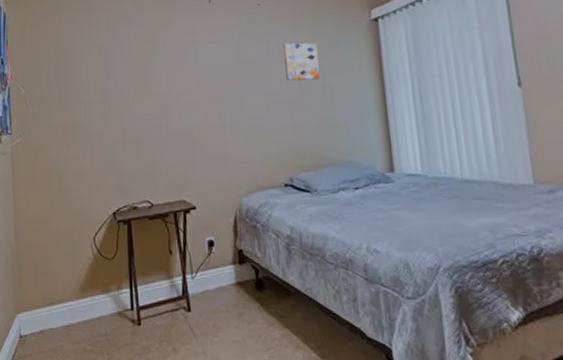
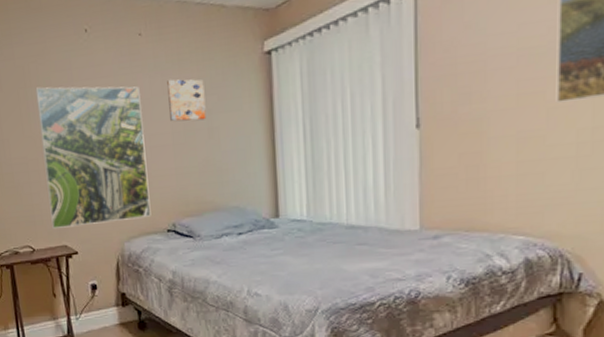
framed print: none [162,49,269,183] -> present [35,86,151,229]

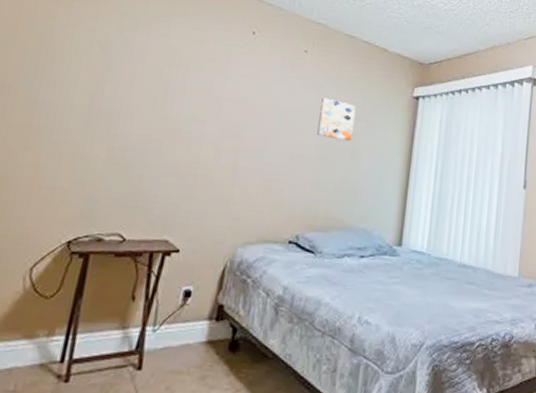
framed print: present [35,86,151,229] -> none [156,69,294,225]

